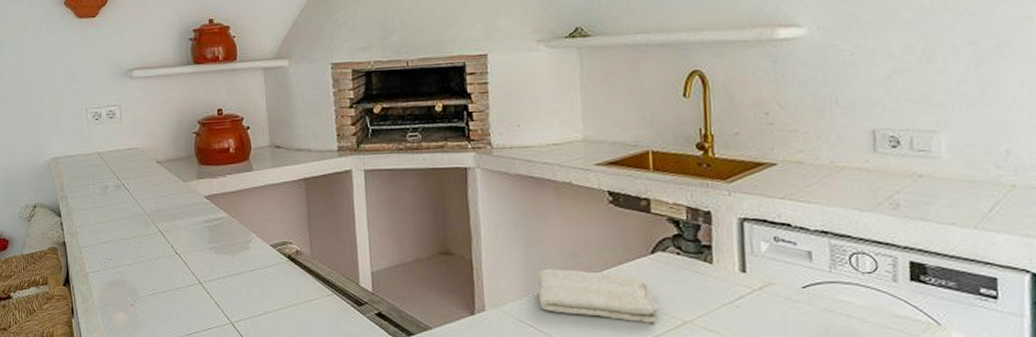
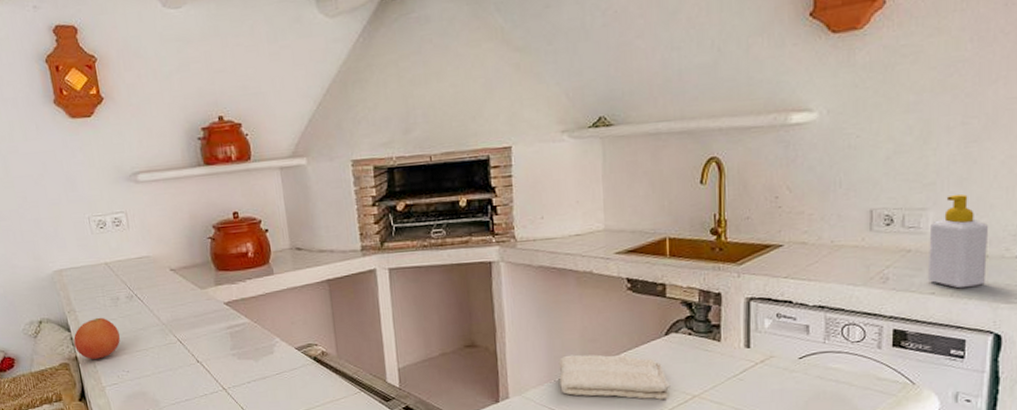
fruit: none [63,204,106,245] -> present [73,317,121,359]
soap bottle: none [942,116,1015,220] -> present [929,194,988,289]

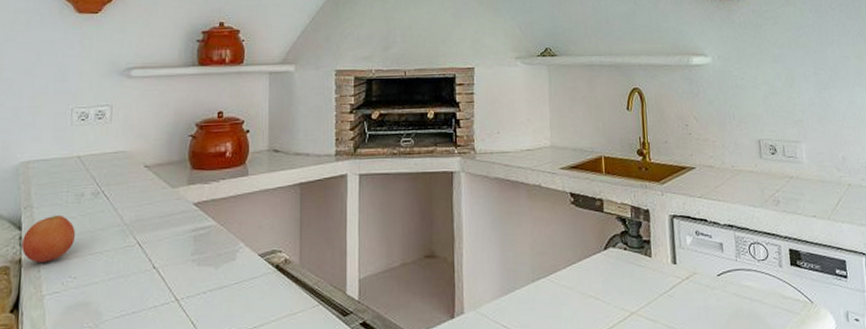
washcloth: present [558,354,670,400] -> none [511,267,611,317]
soap bottle: present [929,194,988,289] -> none [804,130,852,213]

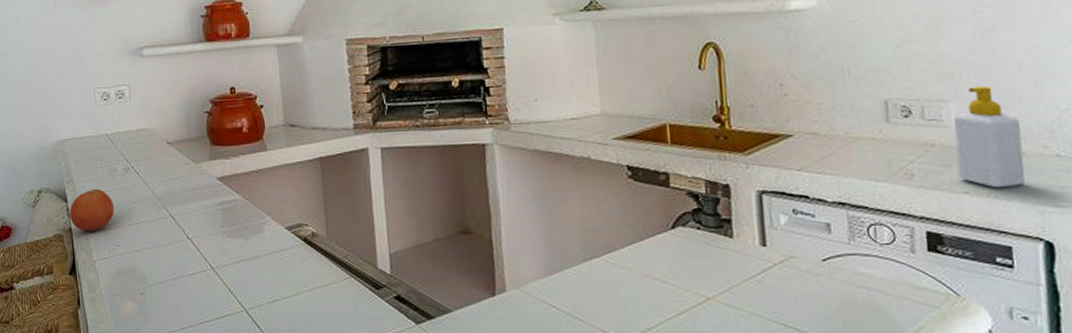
soap bottle: none [804,130,852,213] -> present [953,85,1025,189]

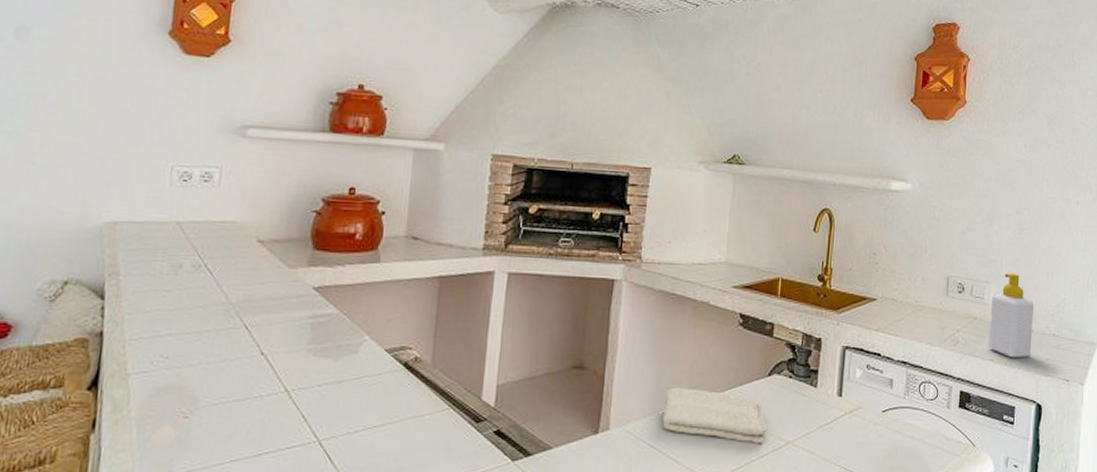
fruit: present [69,188,115,231] -> none [103,285,171,338]
washcloth: none [558,246,681,301] -> present [662,387,768,444]

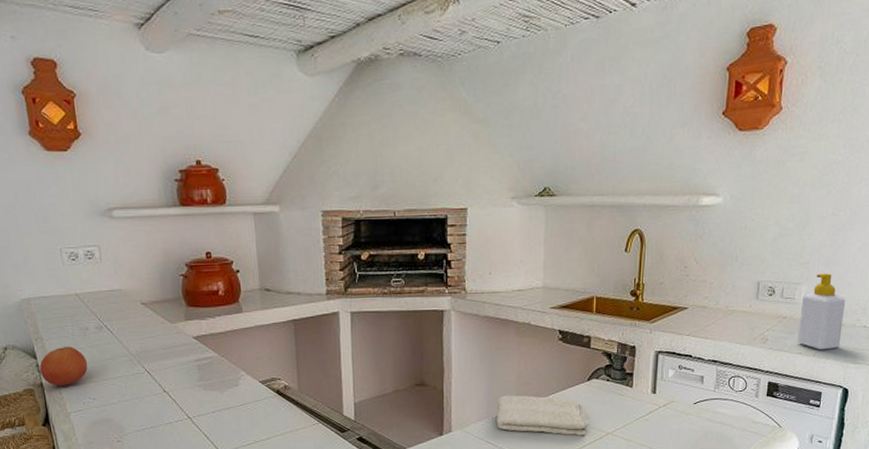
fruit: none [103,285,171,338] -> present [39,346,88,386]

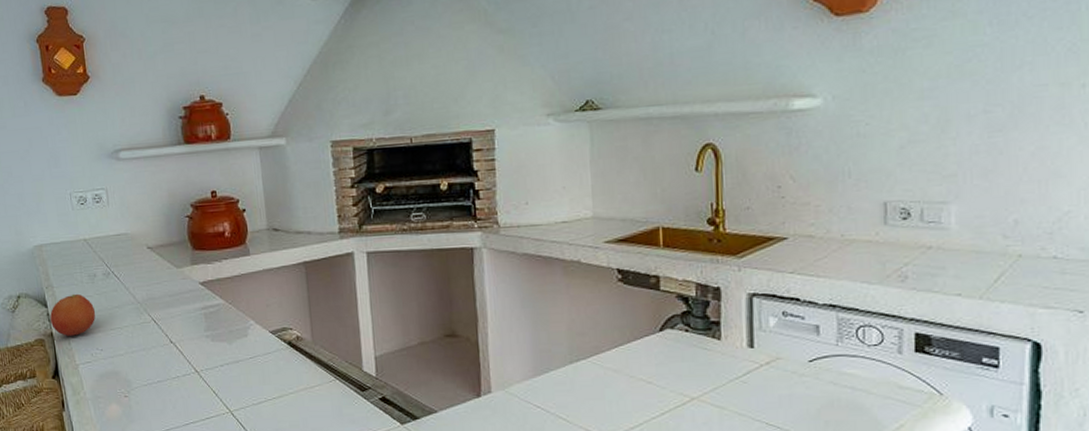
washcloth: present [496,395,589,436] -> none [544,348,666,401]
soap bottle: present [798,272,845,350] -> none [952,187,1020,290]

